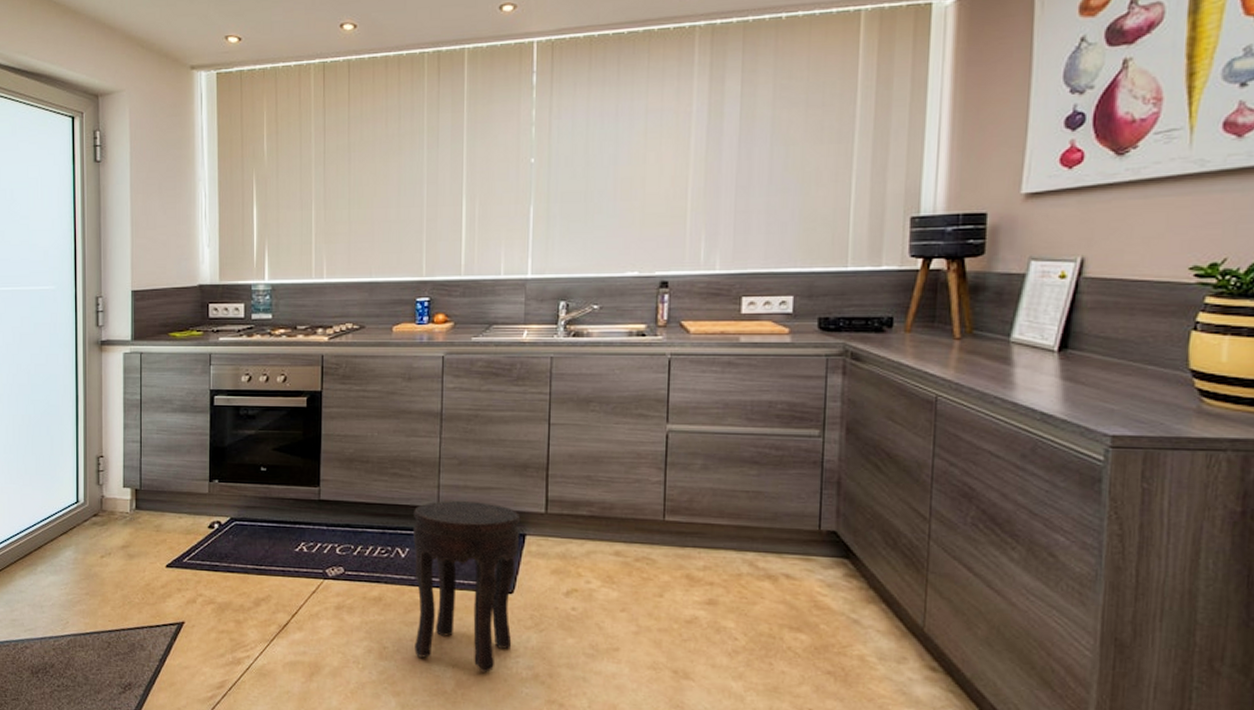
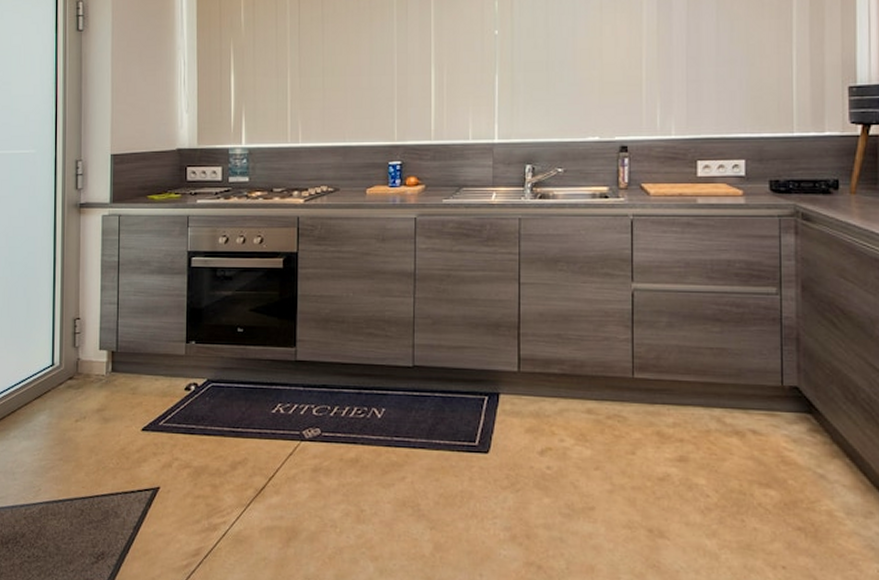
side table: present [412,501,521,672] -> none [388,360,494,535]

